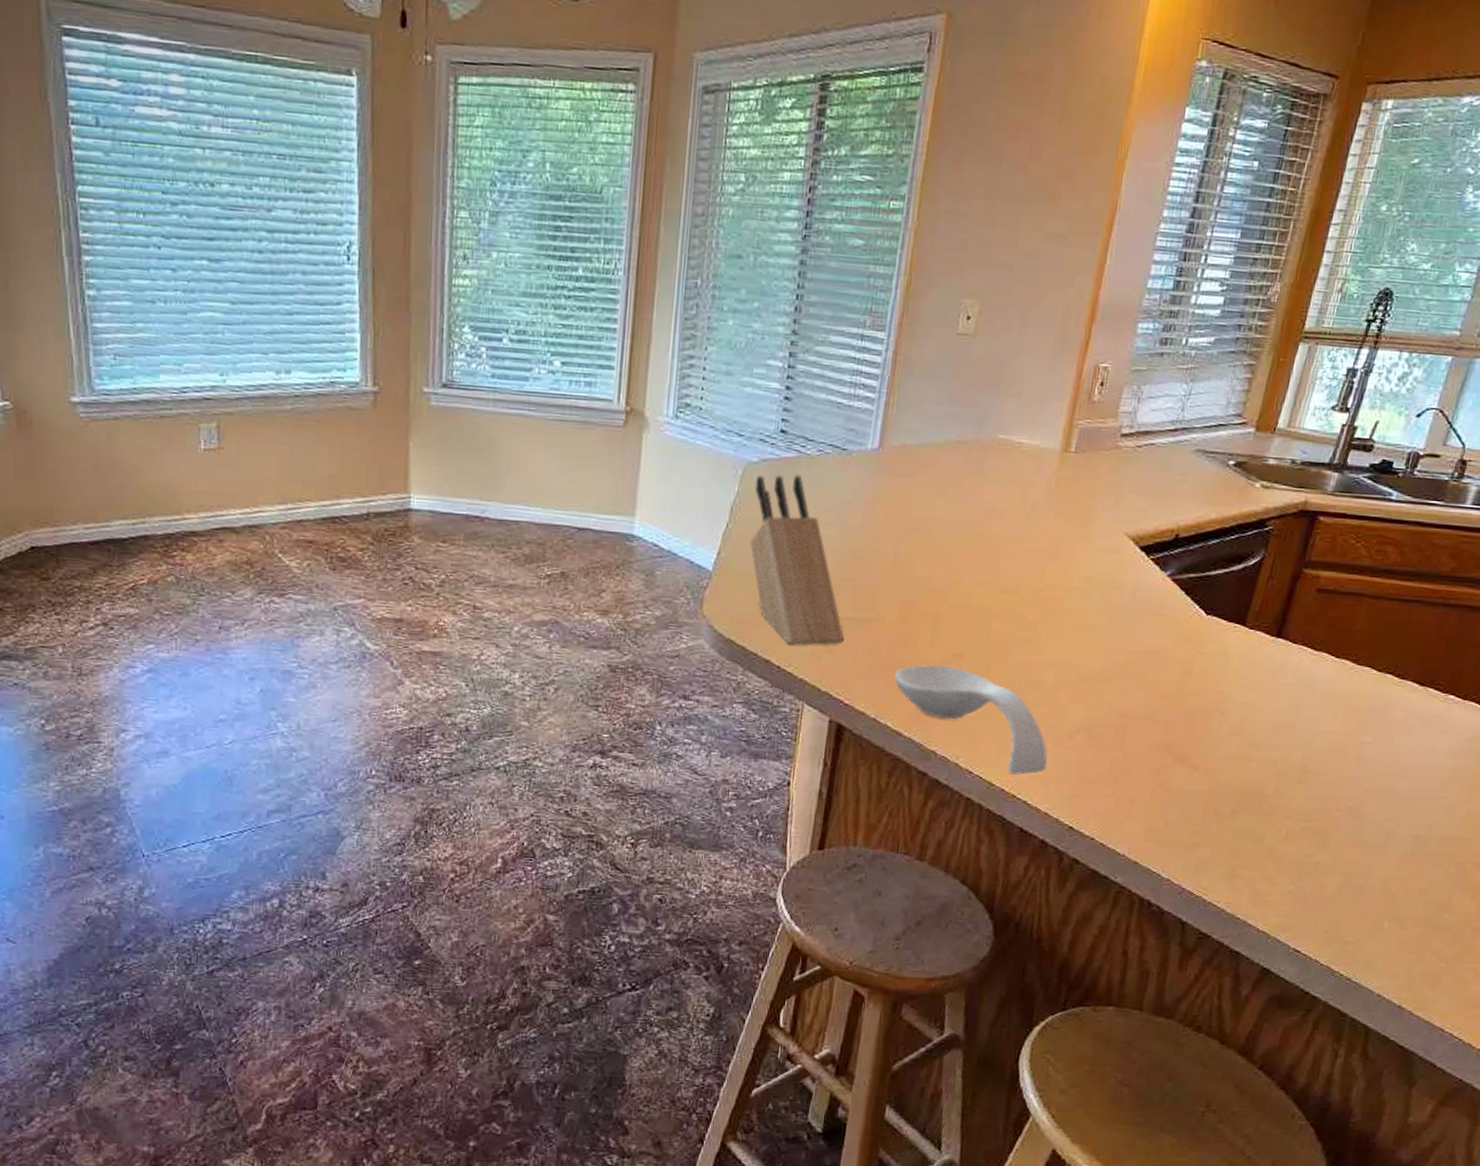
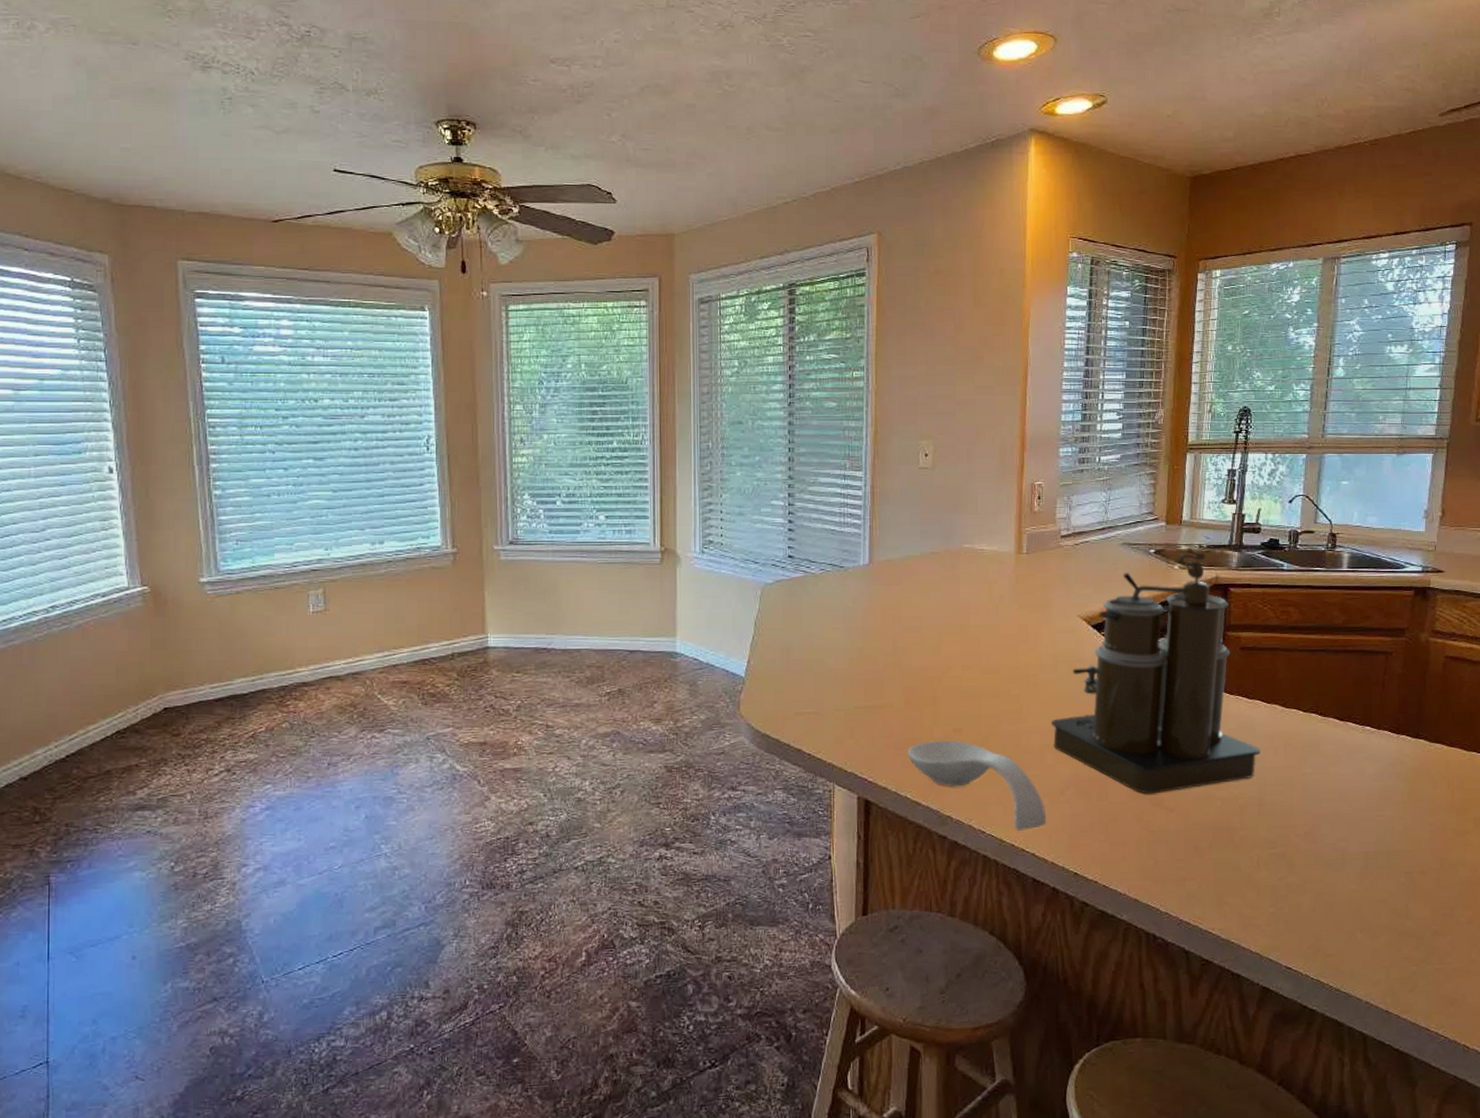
knife block: present [749,475,845,645] -> none [772,591,862,734]
coffee maker: none [1069,462,1316,749] -> present [1050,548,1261,794]

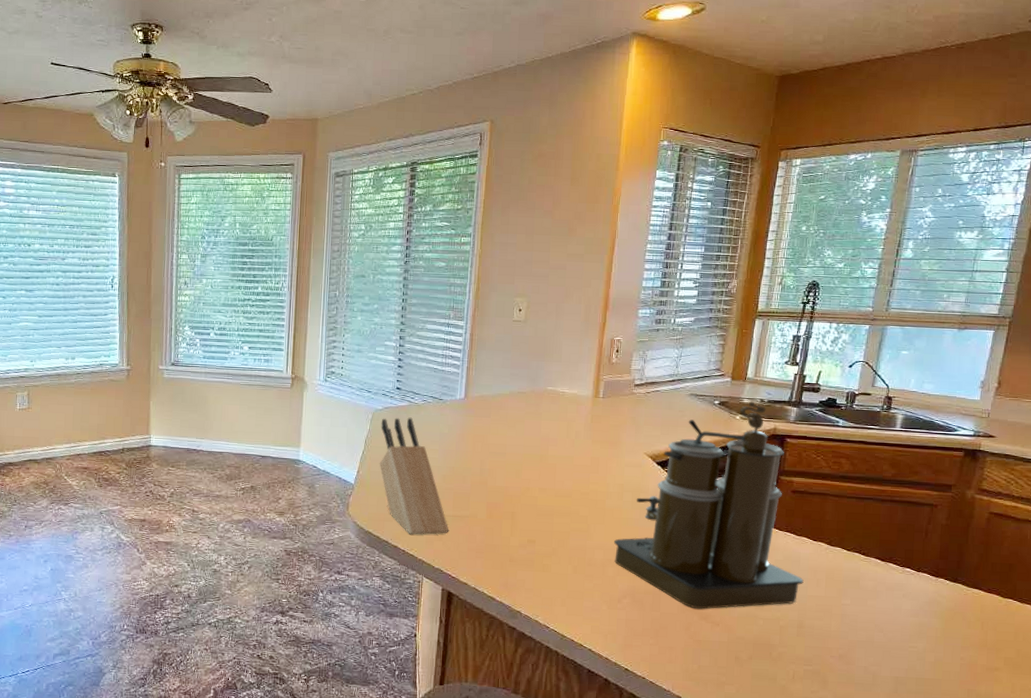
knife block: none [772,591,862,734] -> present [379,417,449,535]
spoon rest: present [908,740,1047,831] -> none [487,548,604,629]

